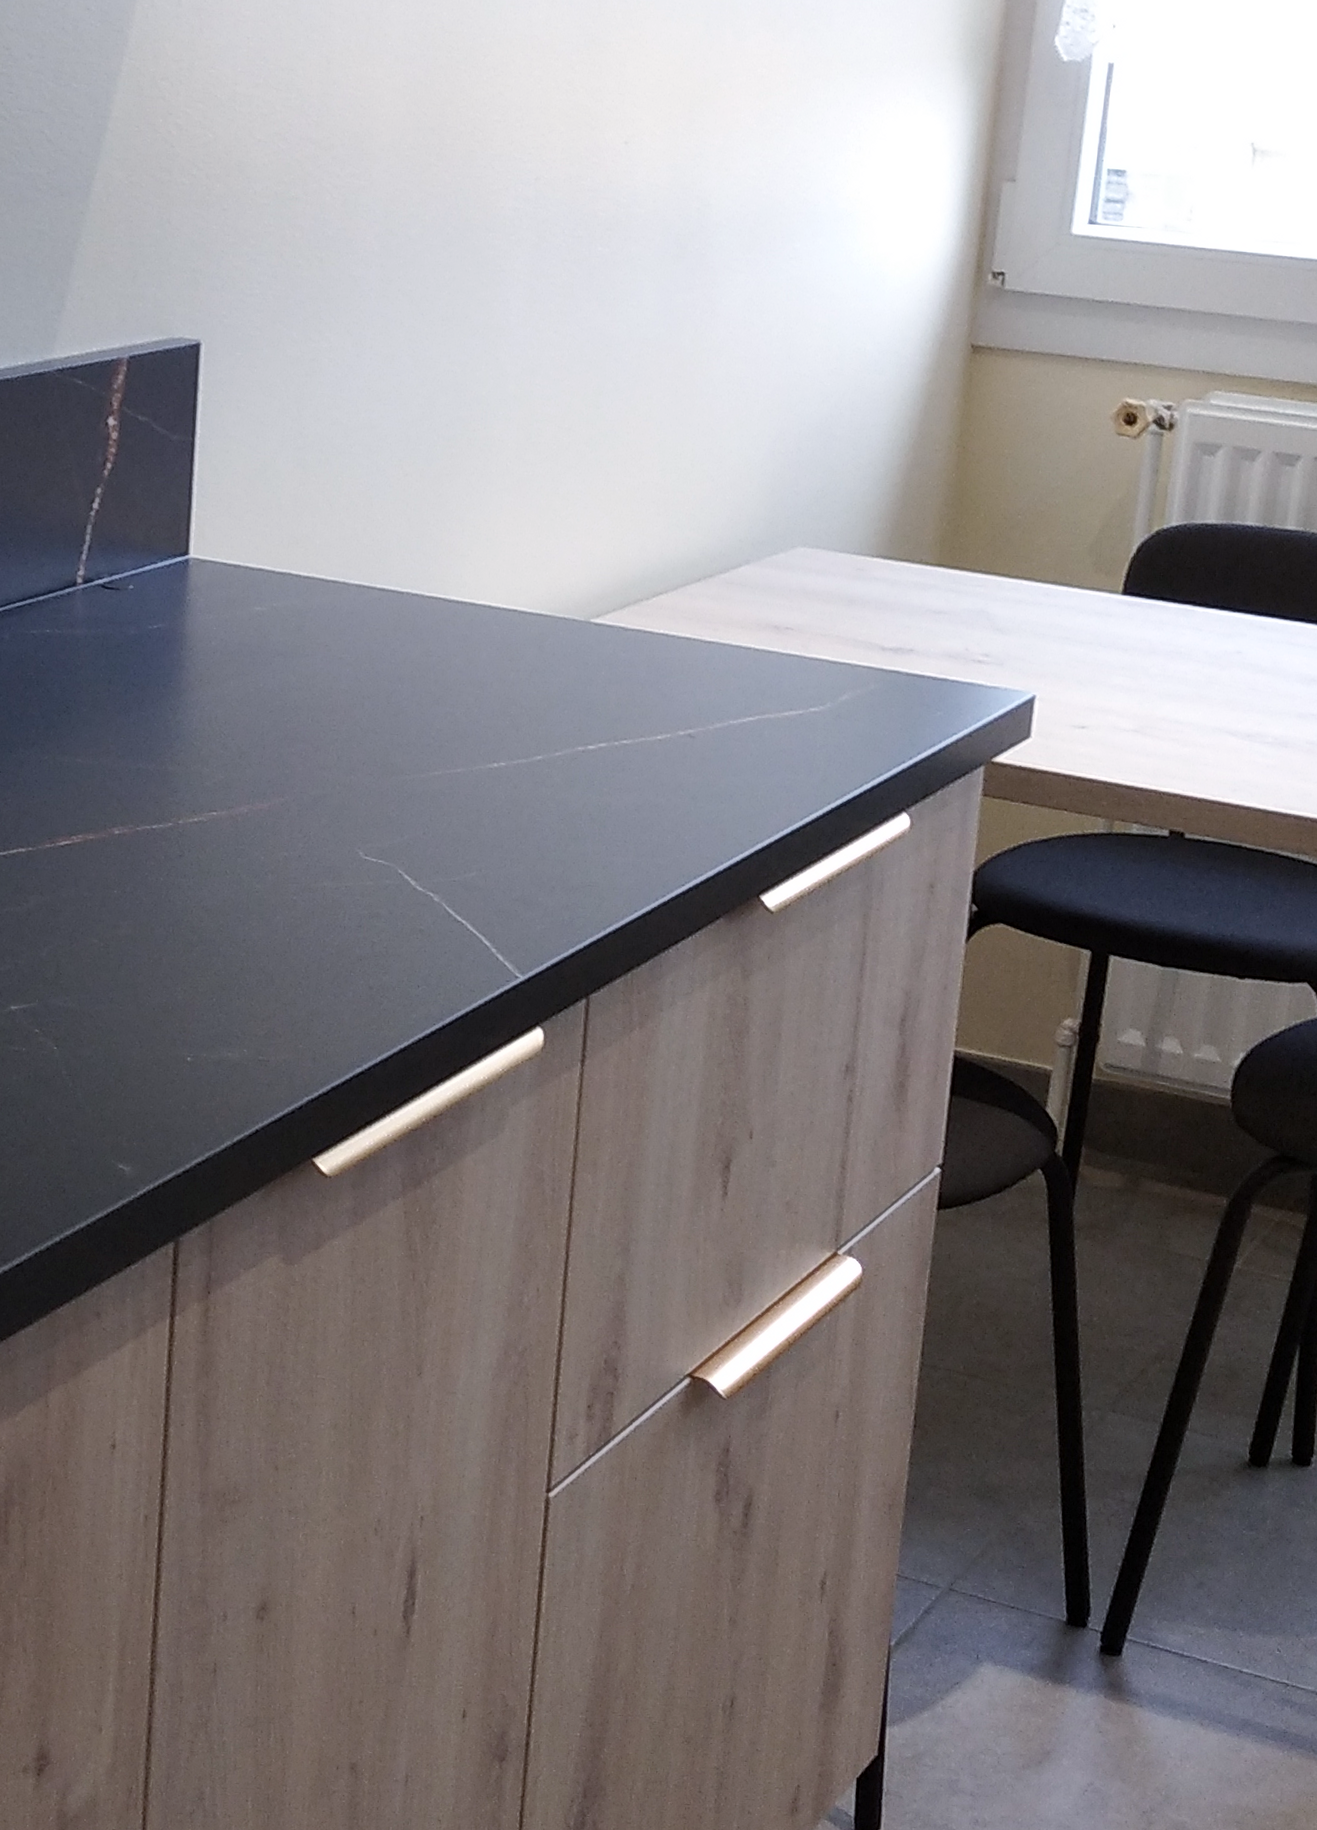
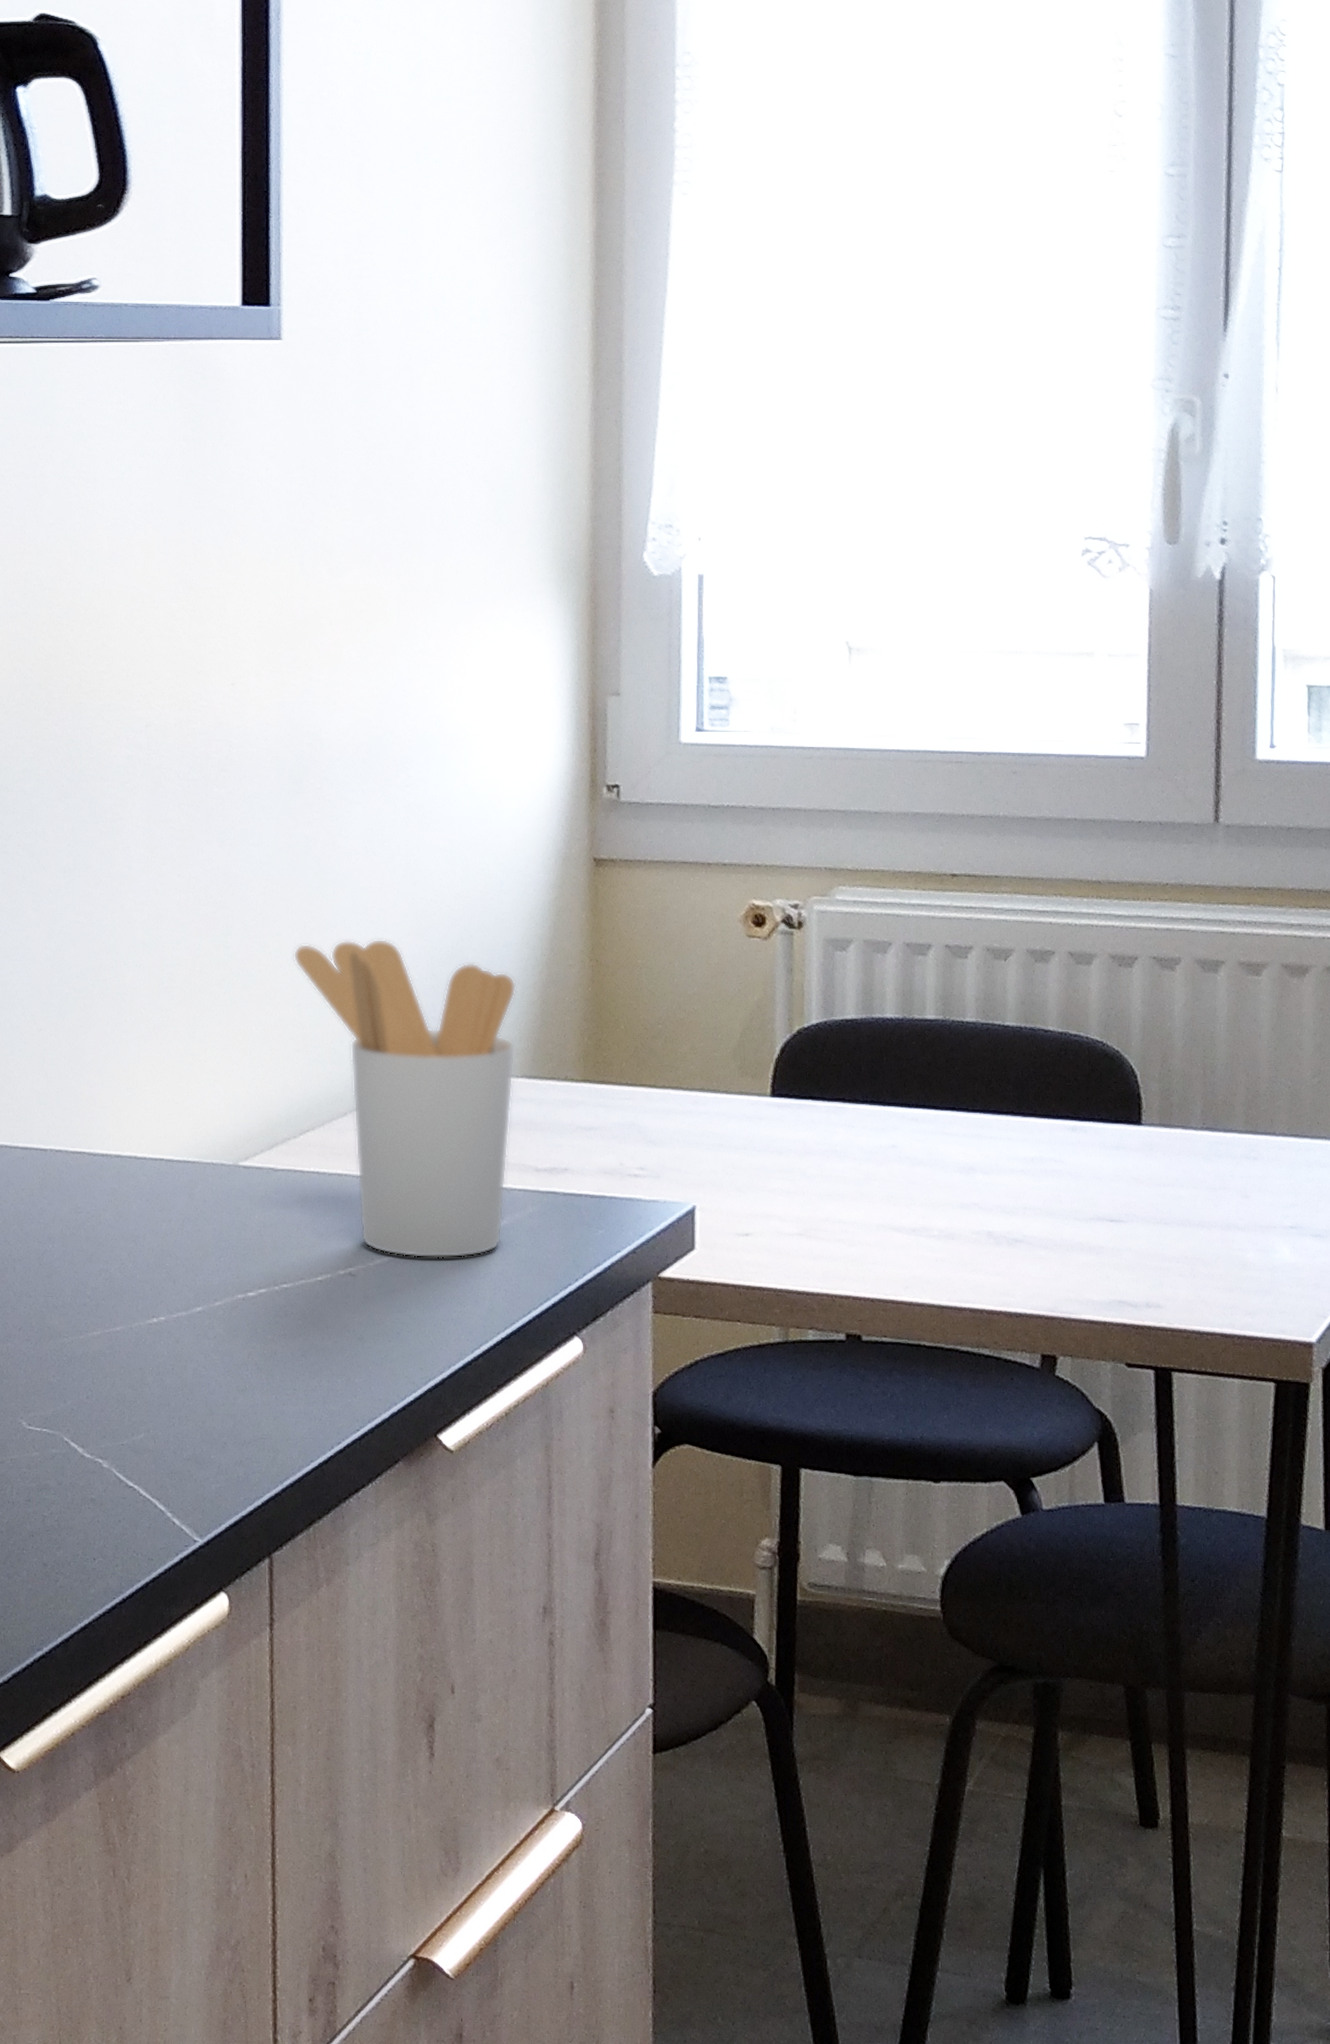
utensil holder: none [661,408,881,729] -> present [293,938,516,1259]

